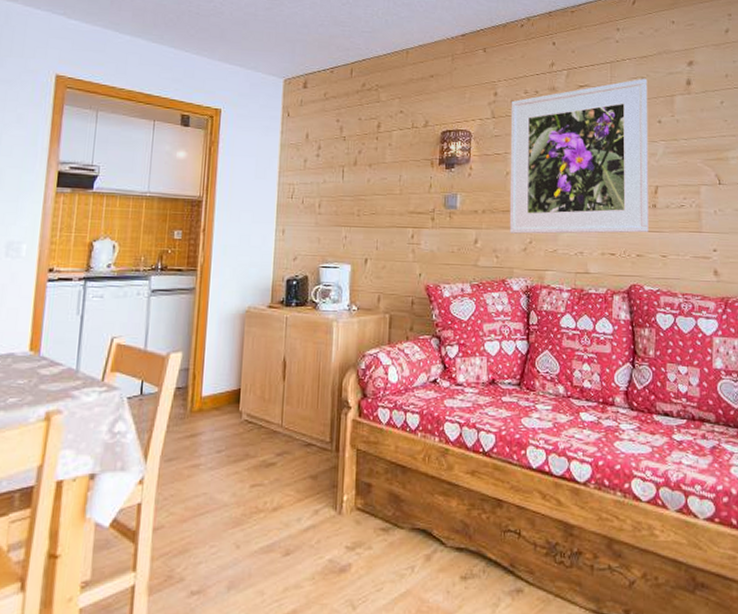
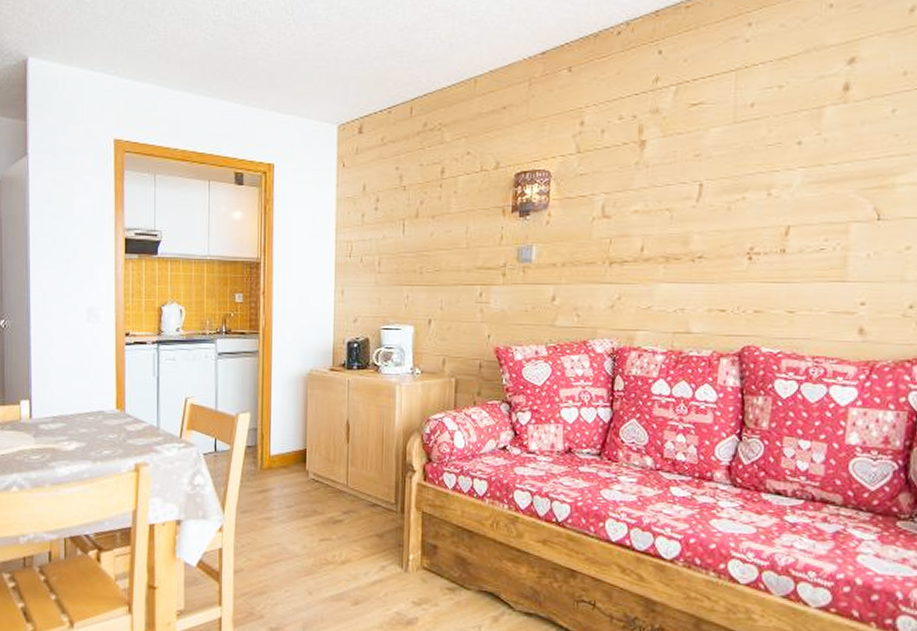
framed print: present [509,78,649,234] -> none [593,87,787,289]

